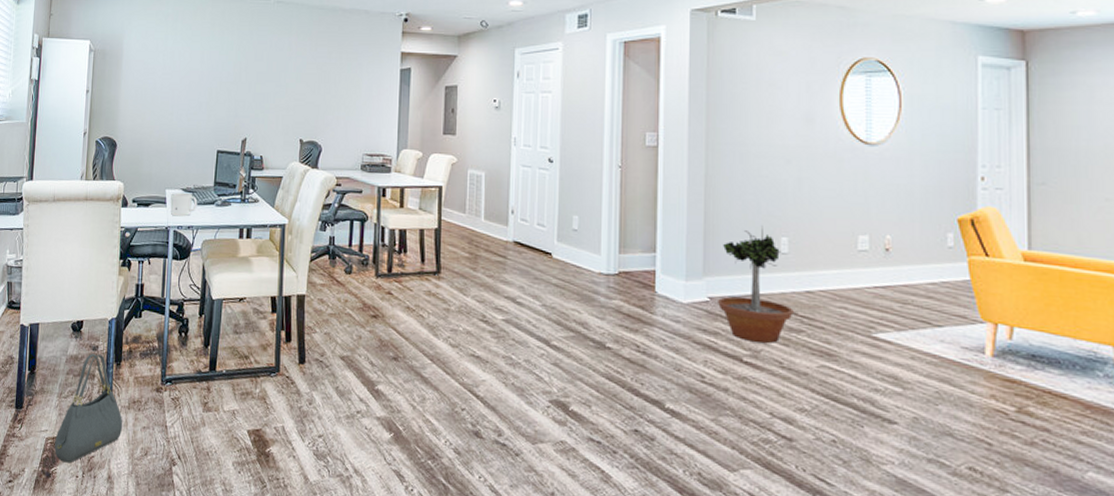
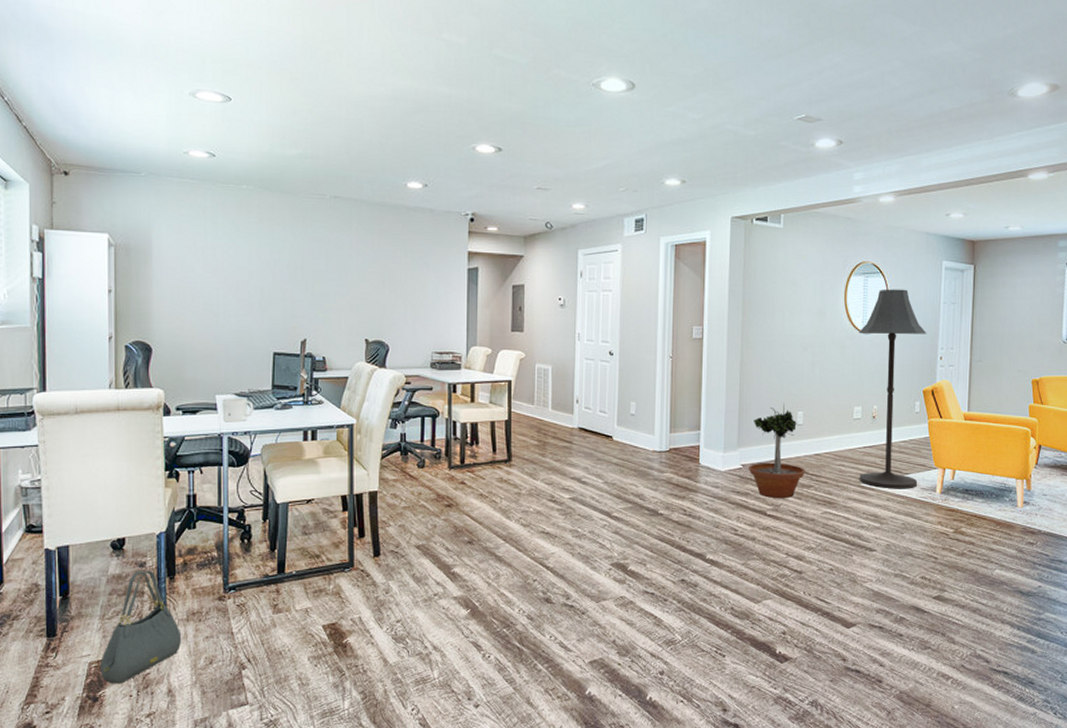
floor lamp: none [861,90,960,347] -> present [858,289,927,489]

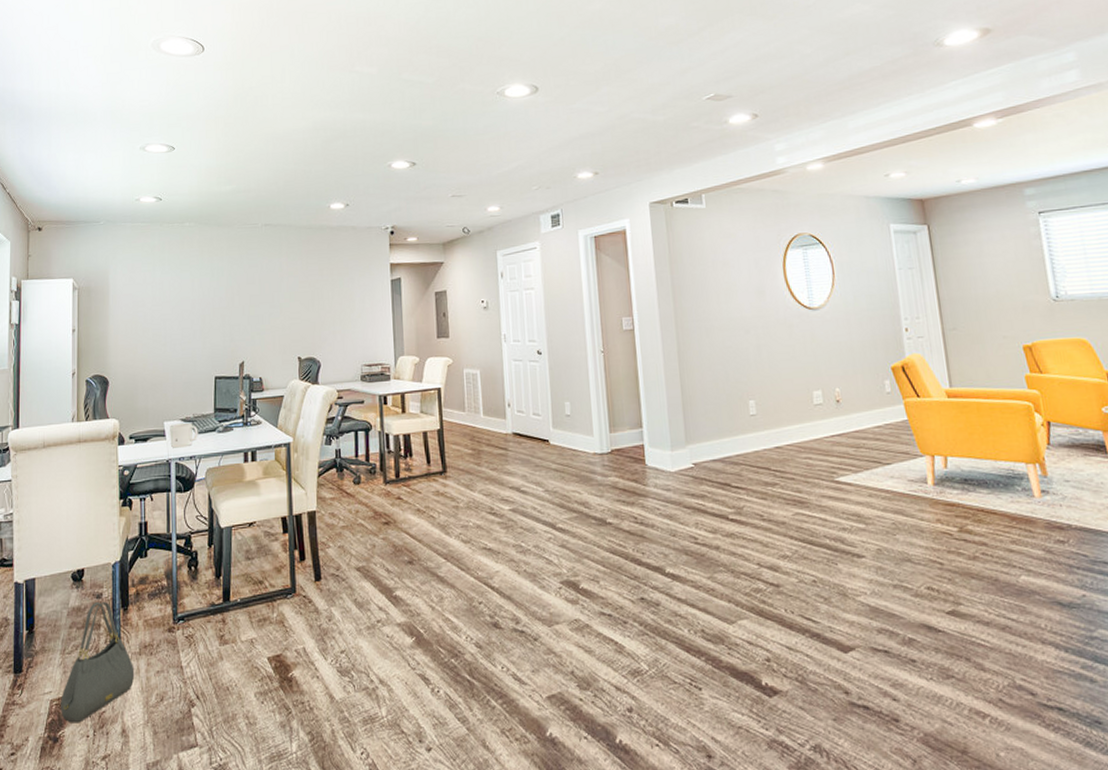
potted tree: present [749,403,805,498] -> none [700,392,767,500]
floor lamp: present [858,289,927,489] -> none [805,258,904,483]

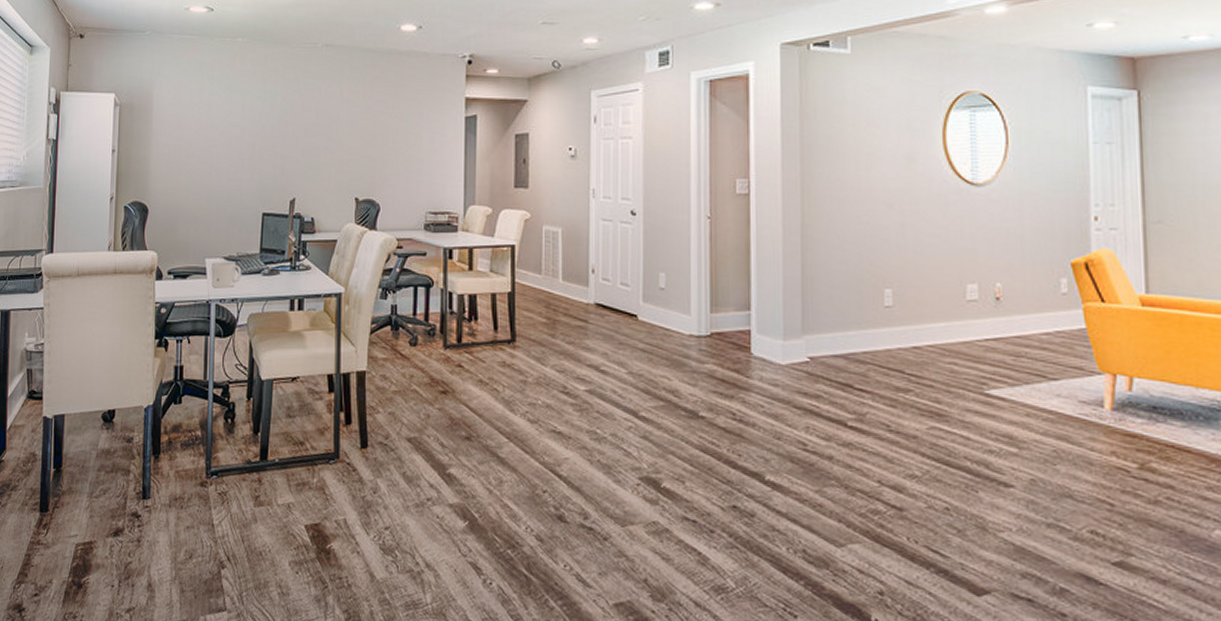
handbag: present [61,602,135,723] -> none [86,447,164,571]

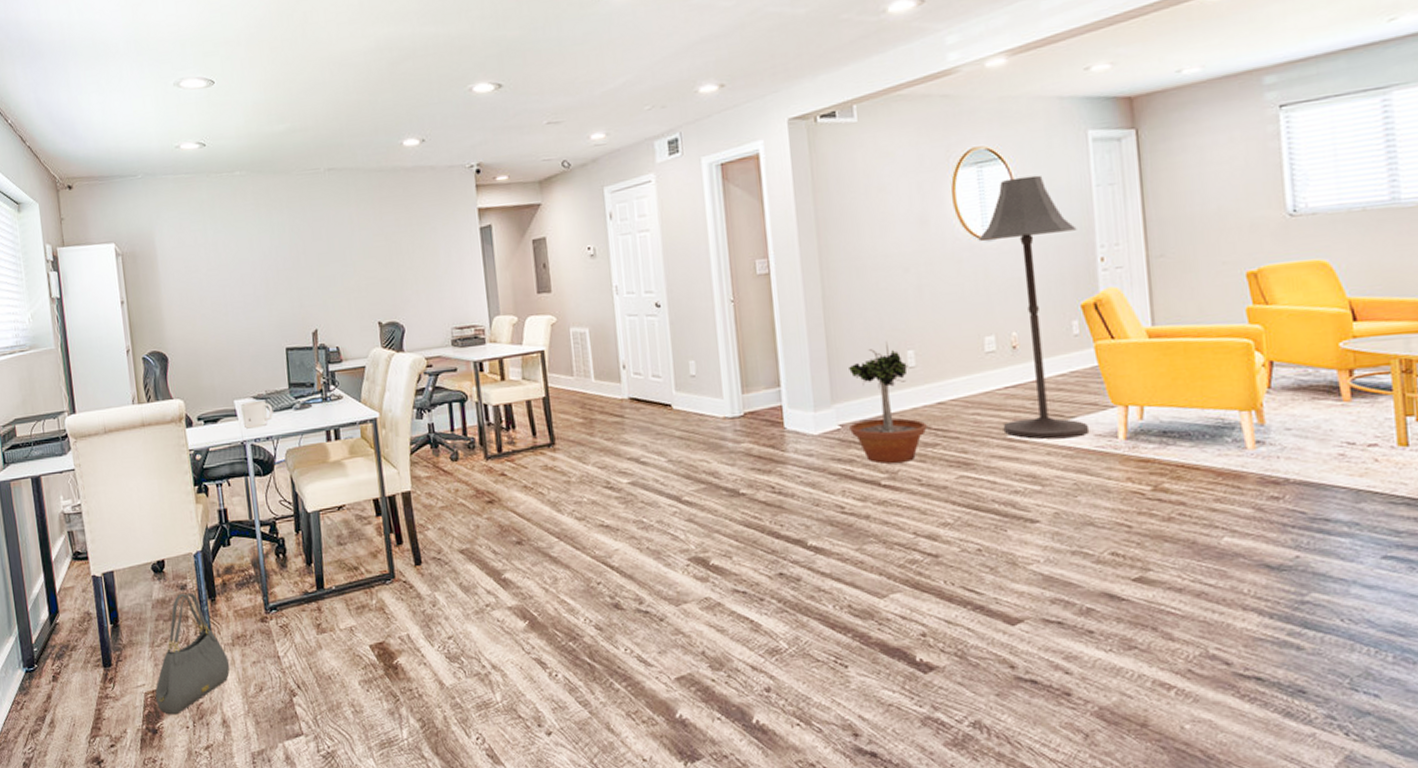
handbag: none [86,447,164,571] -> present [155,593,230,715]
potted tree: none [819,277,900,405] -> present [849,341,927,464]
floor lamp: none [966,125,1074,402] -> present [978,175,1090,440]

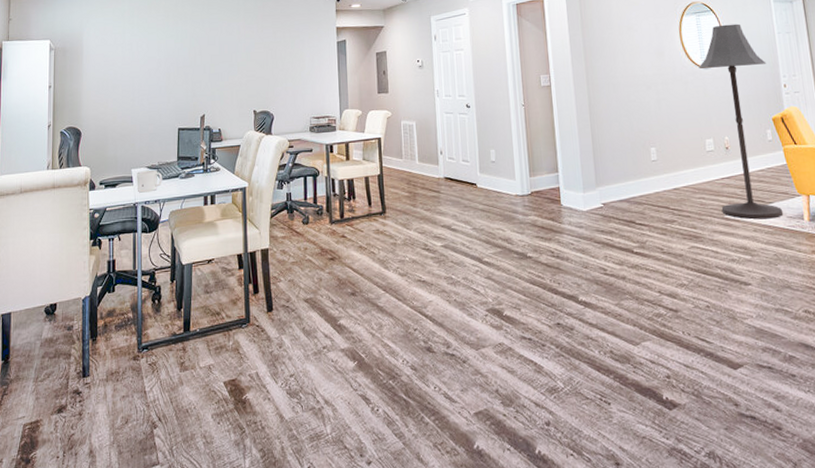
handbag: present [155,593,230,715] -> none [33,334,102,446]
potted tree: present [849,341,927,464] -> none [609,140,667,235]

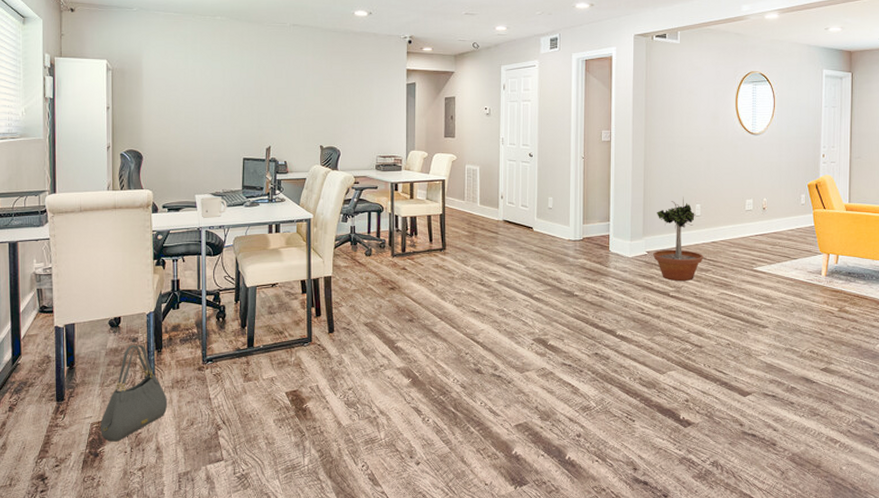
handbag: none [33,334,102,446] -> present [100,345,168,442]
potted tree: none [609,140,667,235] -> present [653,196,704,281]
floor lamp: present [698,23,784,220] -> none [749,95,810,273]

